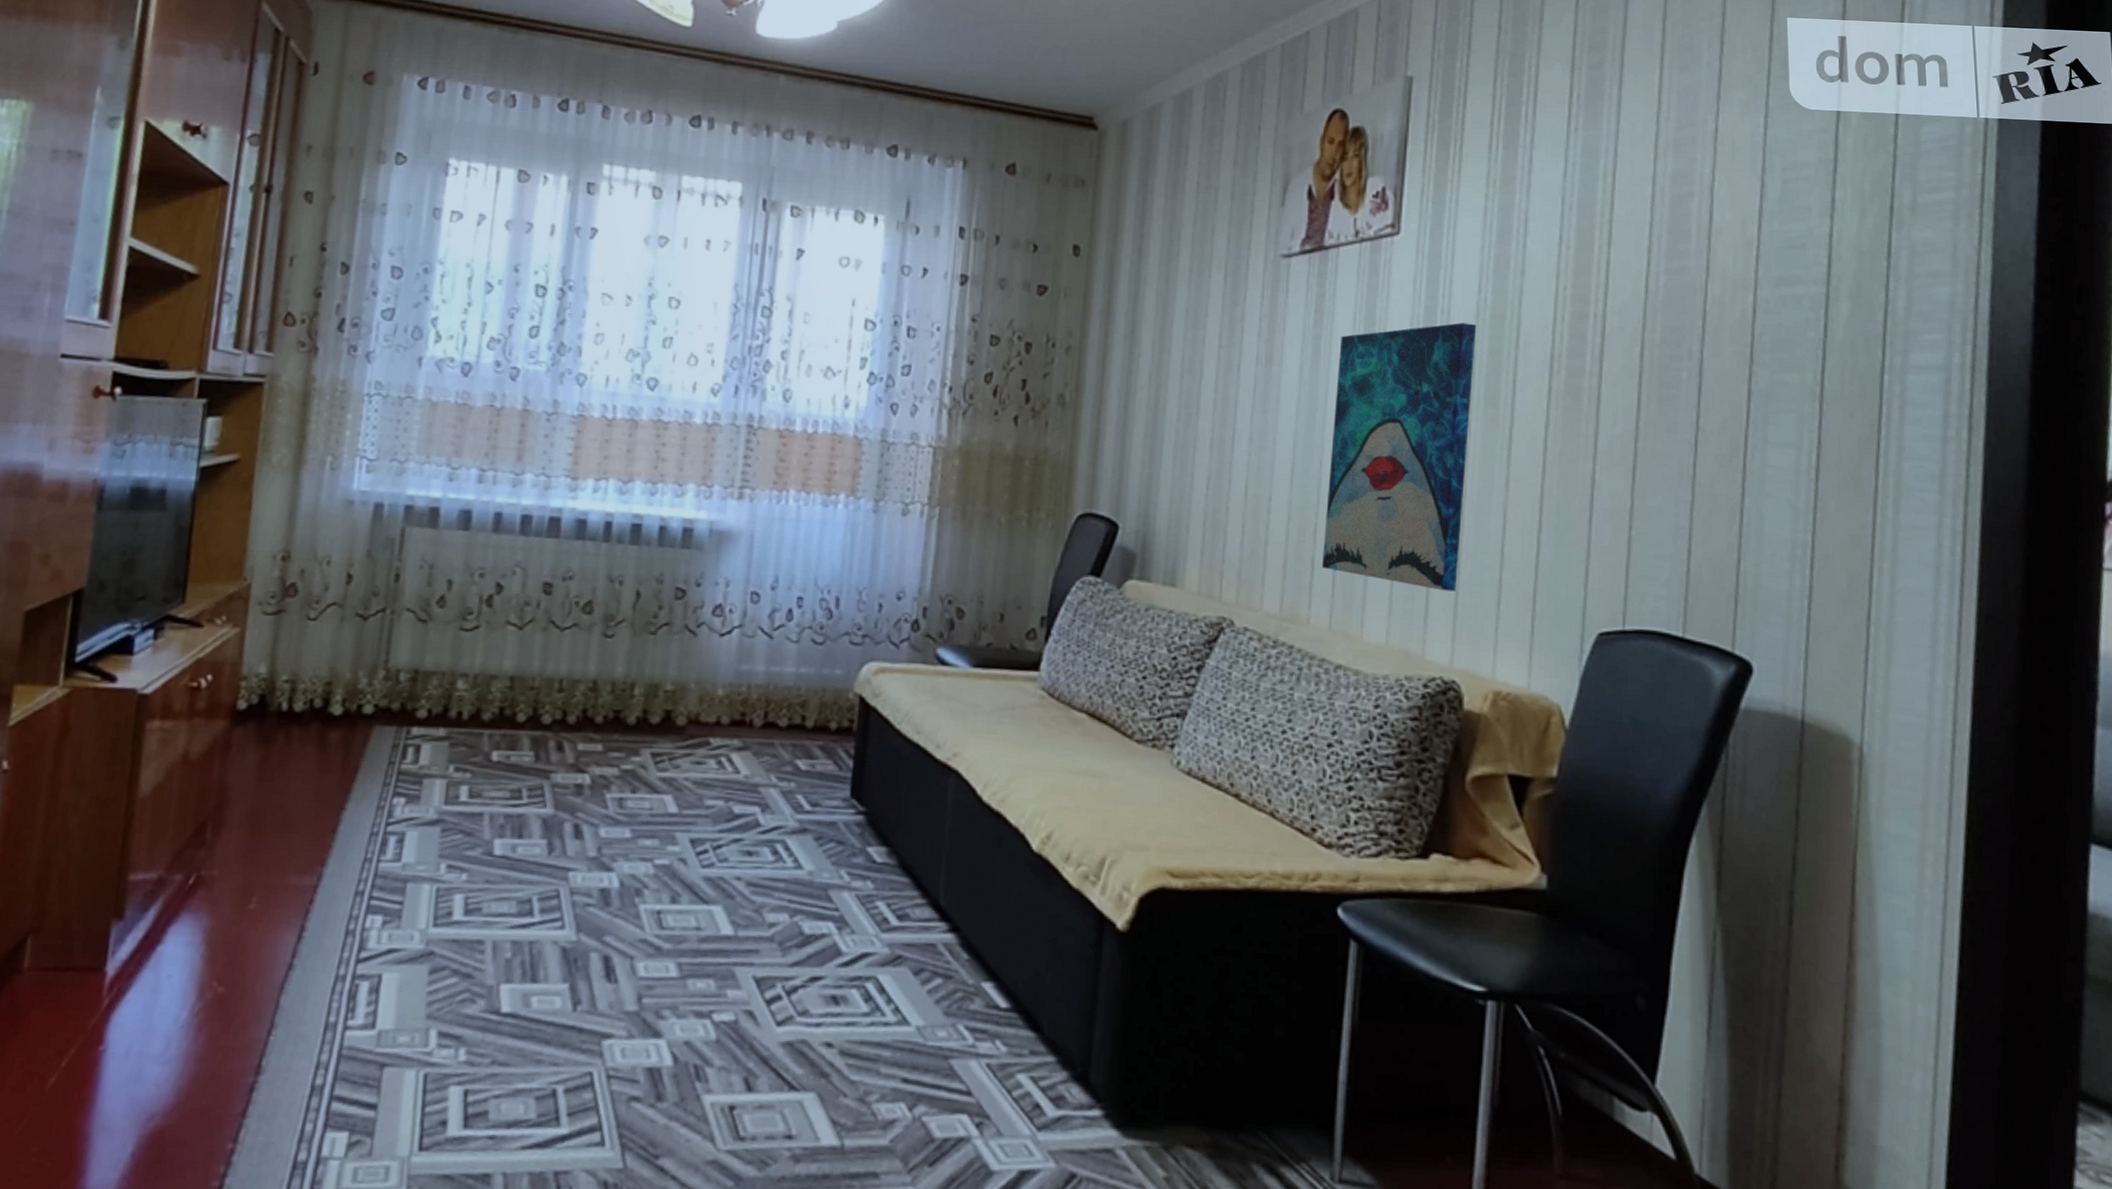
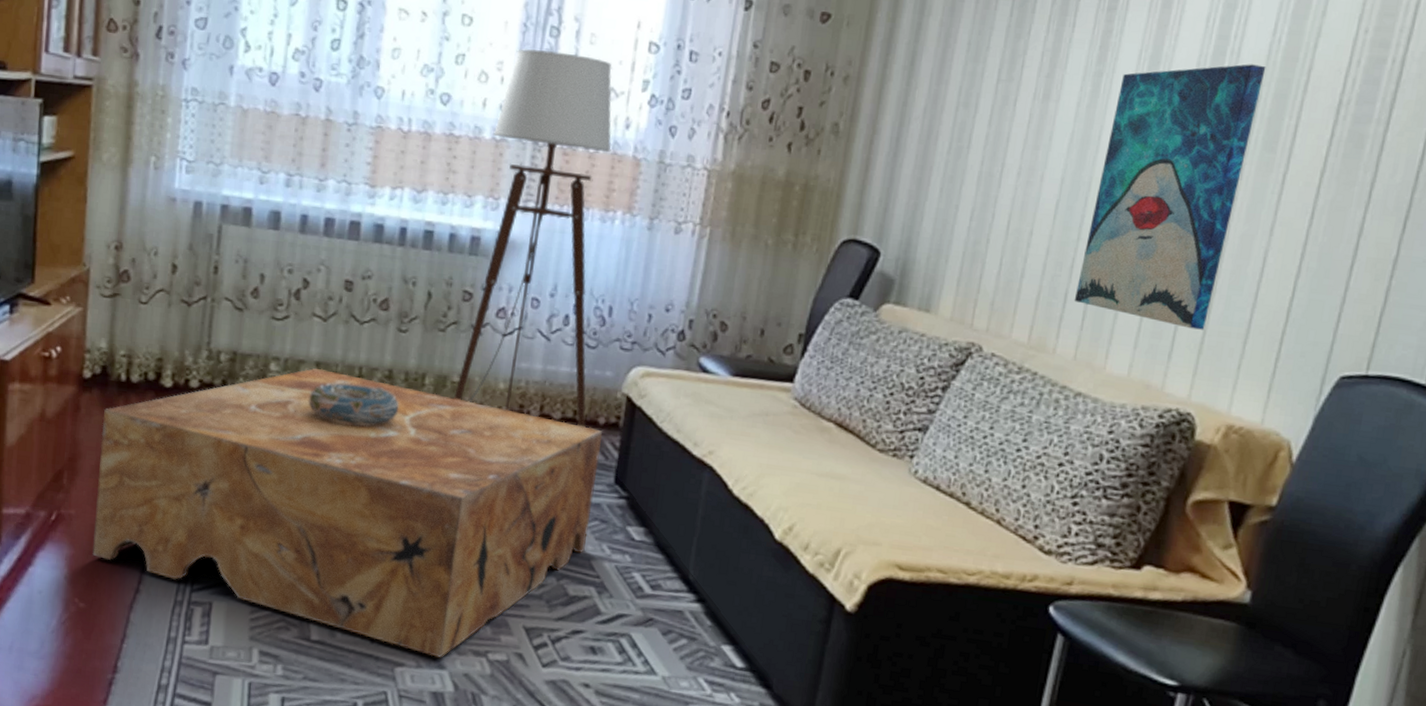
coffee table: none [237,683,835,1024] -> present [92,368,603,658]
decorative bowl: none [500,699,605,749] -> present [307,382,399,427]
floor lamp: none [667,330,831,734] -> present [454,49,612,427]

